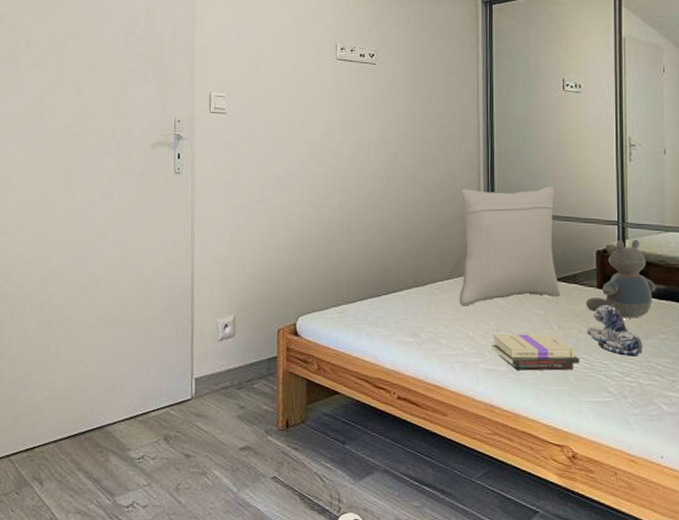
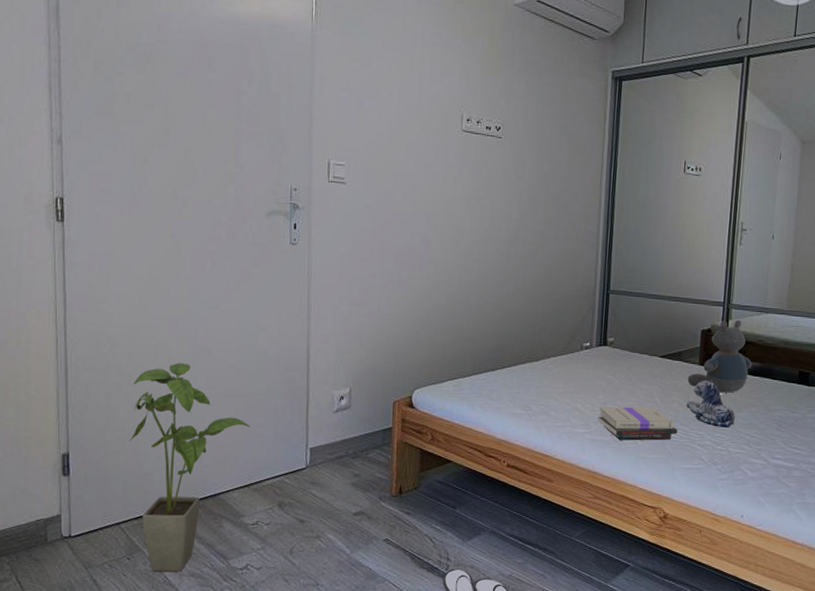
house plant: none [20,291,137,508] -> present [128,362,250,572]
pillow: present [459,186,560,306] -> none [570,267,668,381]

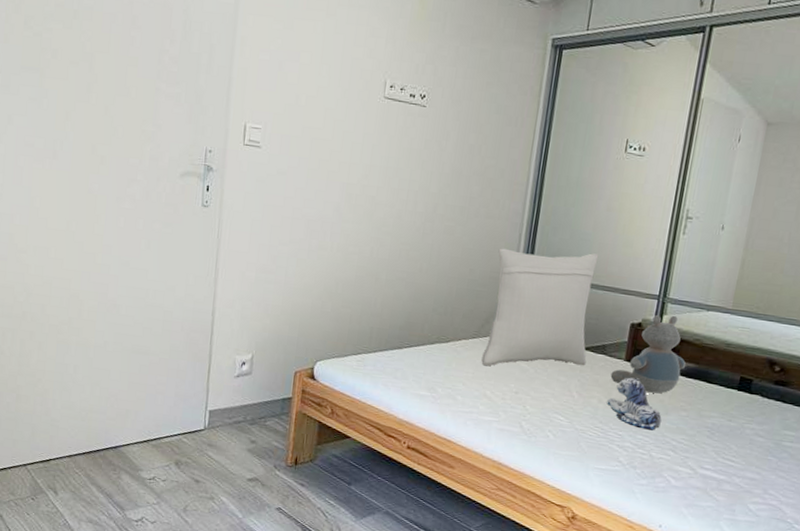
house plant: present [128,362,250,572] -> none [38,316,153,517]
pillow: none [570,267,668,381] -> present [481,248,599,367]
books: present [598,407,677,441] -> none [507,395,595,438]

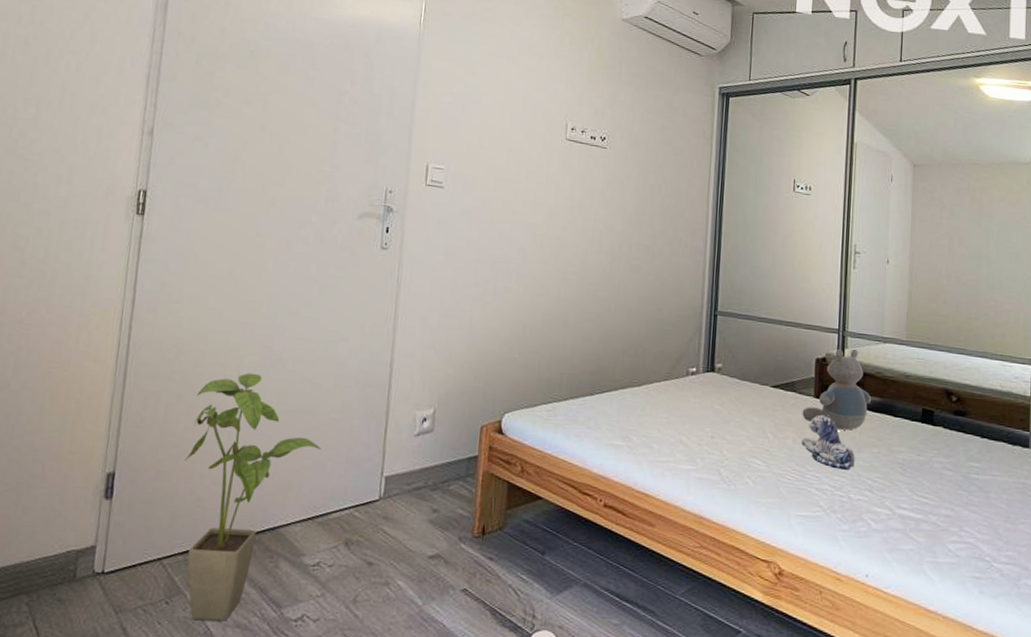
house plant: none [38,316,153,517] -> present [184,373,321,621]
pillow: present [481,248,599,367] -> none [675,286,779,410]

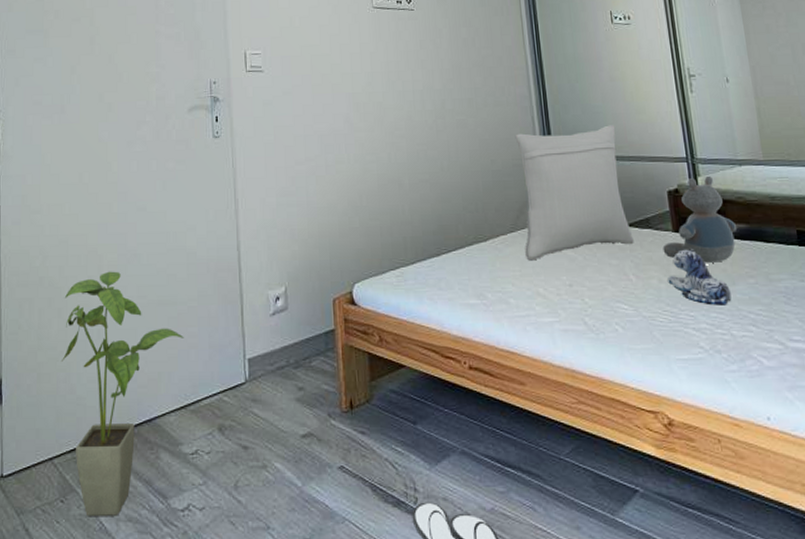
pillow: none [675,286,779,410] -> present [515,125,634,261]

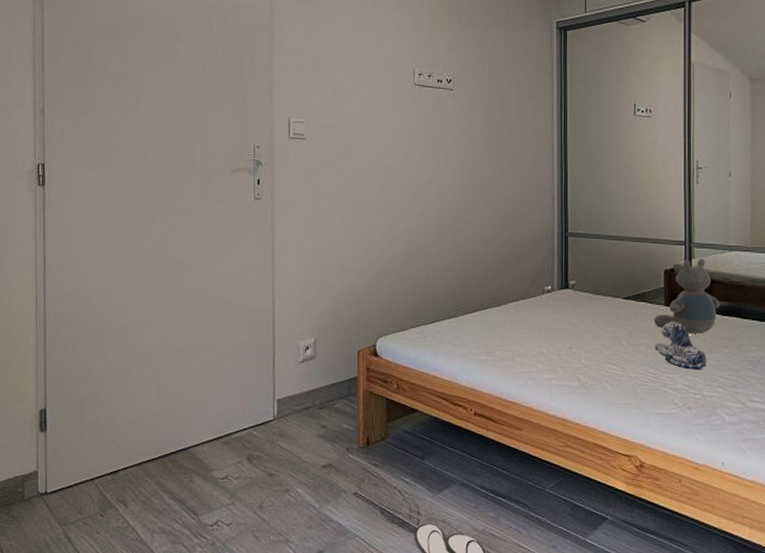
house plant: present [61,271,184,517] -> none [102,317,219,529]
pillow: present [515,125,634,261] -> none [534,208,630,325]

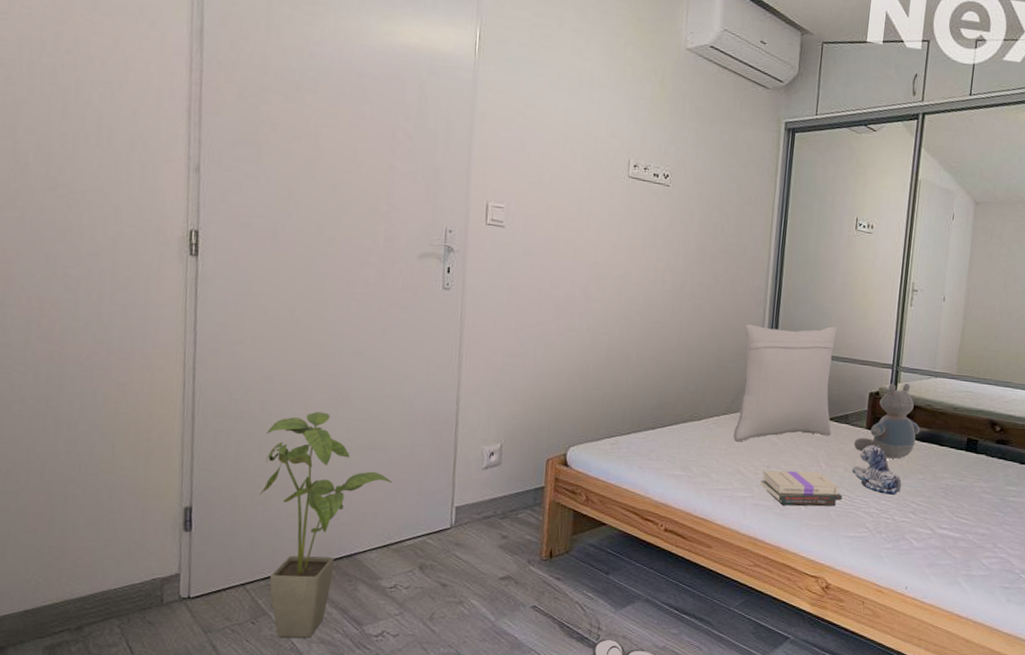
house plant: none [102,317,219,529] -> present [258,411,392,638]
pillow: none [534,208,630,325] -> present [733,324,837,442]
books: none [564,350,647,386] -> present [760,470,842,507]

